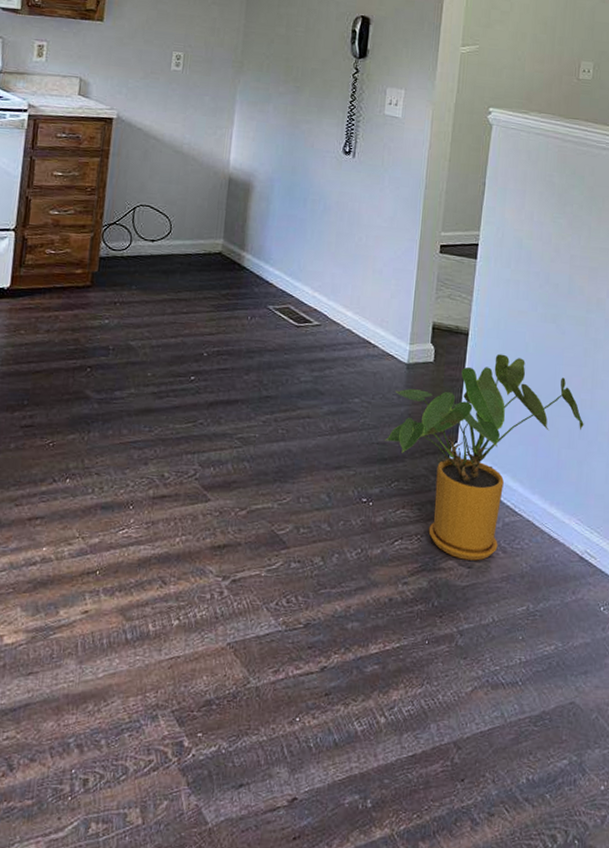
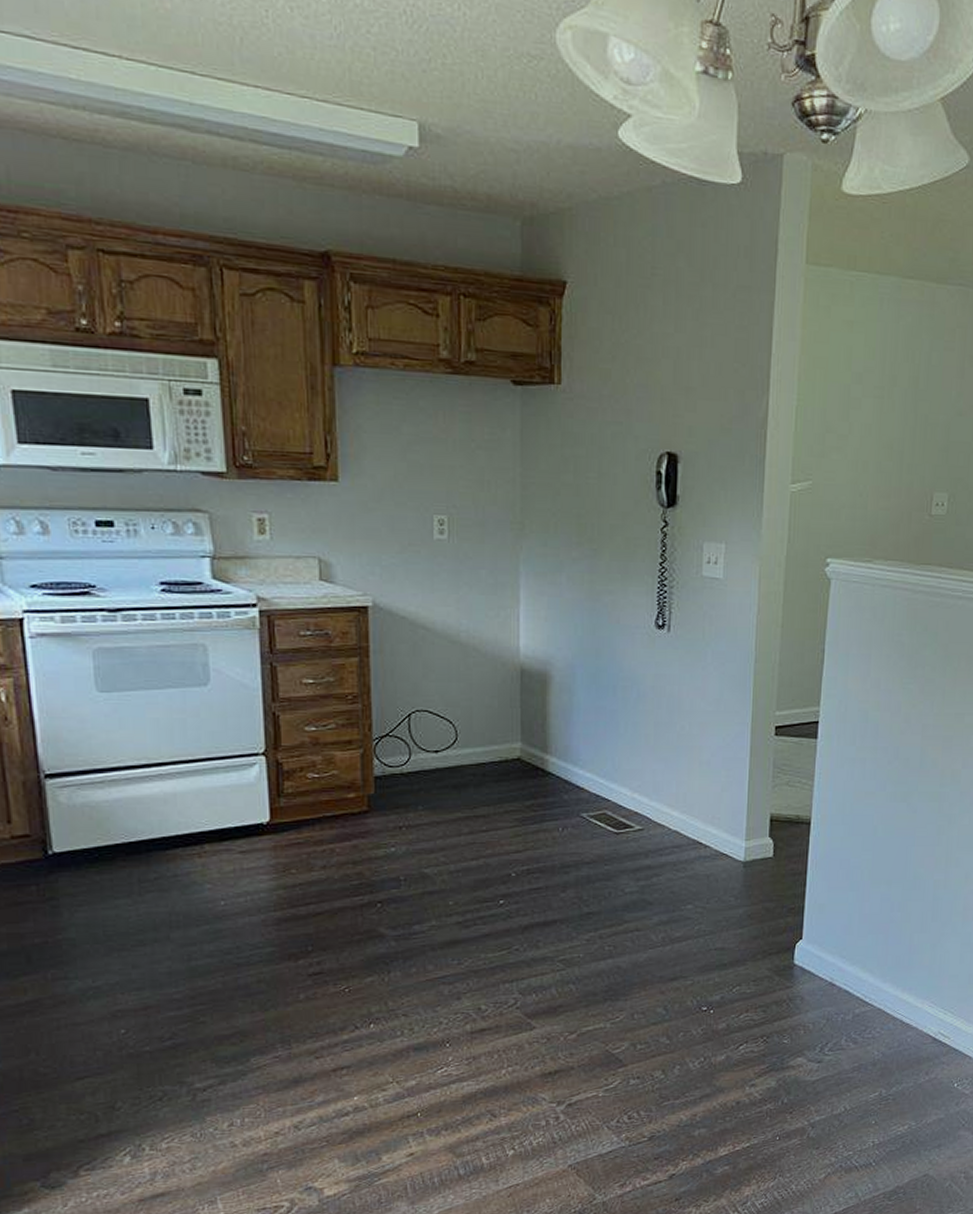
house plant: present [385,353,584,561] -> none [723,841,937,1056]

